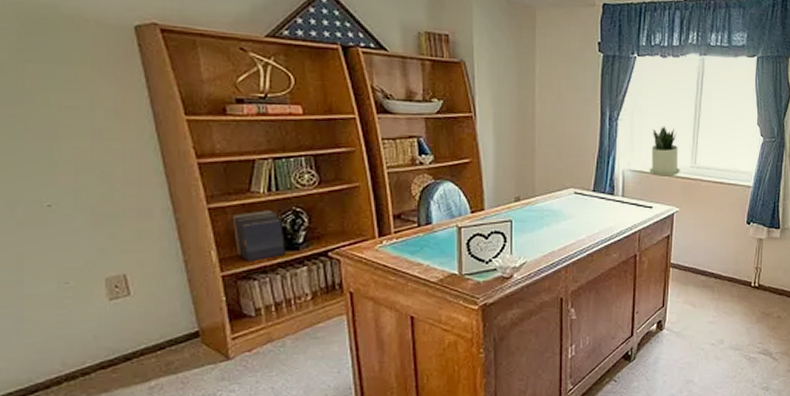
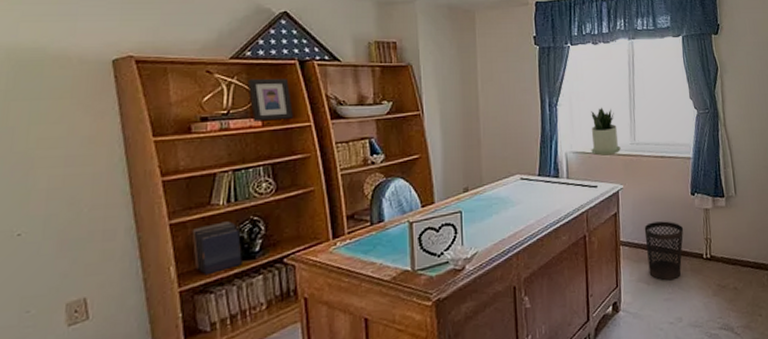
picture frame: none [286,61,336,110] -> present [247,78,293,122]
trash bin: none [695,247,735,305] -> present [644,221,684,281]

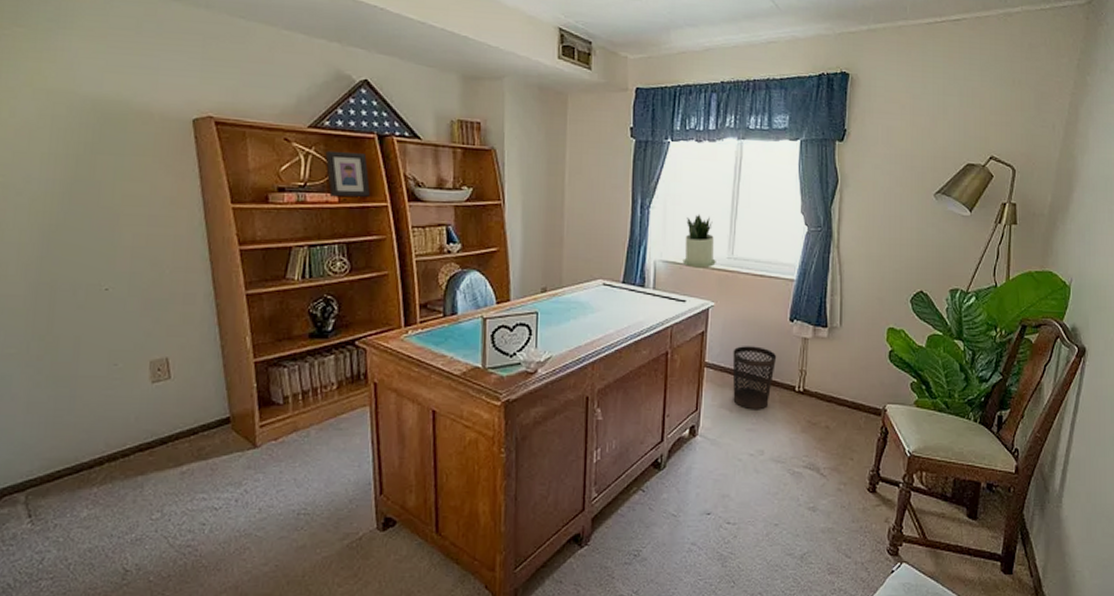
books: present [192,221,242,276] -> none [267,297,315,349]

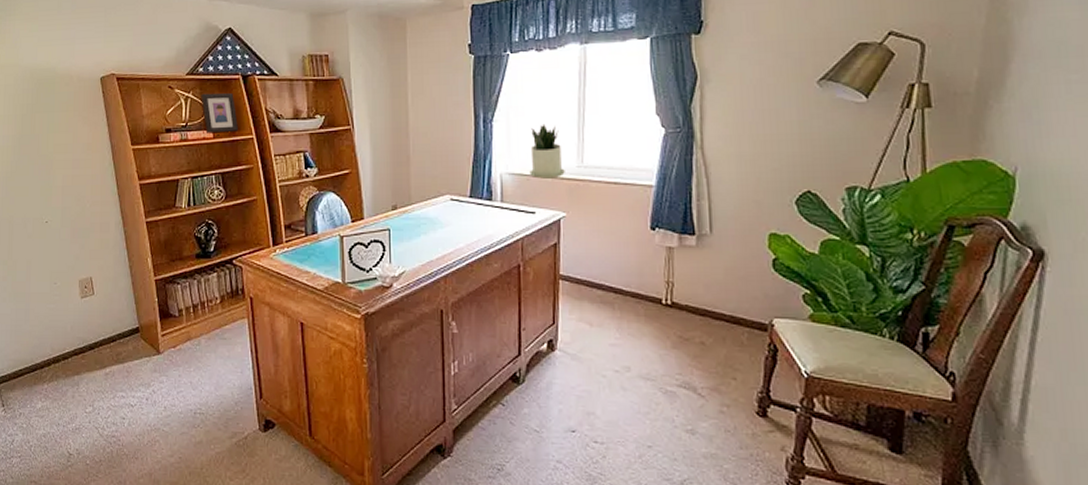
trash bin: present [732,346,777,410] -> none [589,257,639,324]

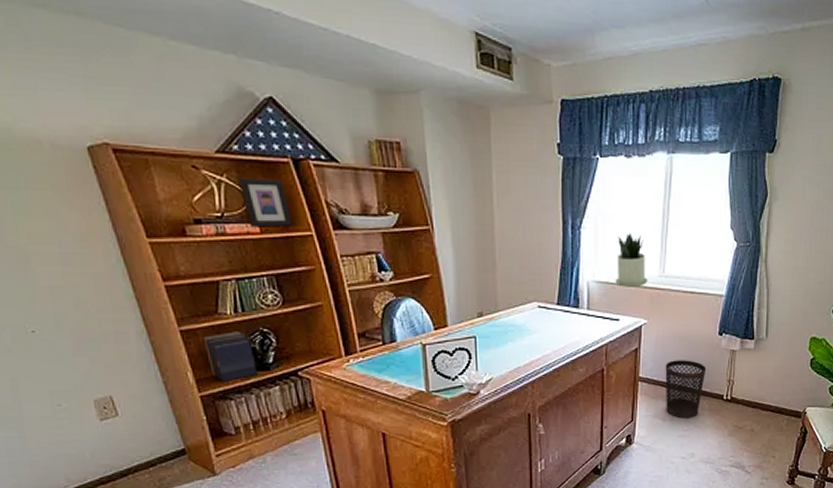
books: none [162,223,201,268] -> present [203,331,258,383]
trash bin: none [589,257,639,324] -> present [665,360,707,419]

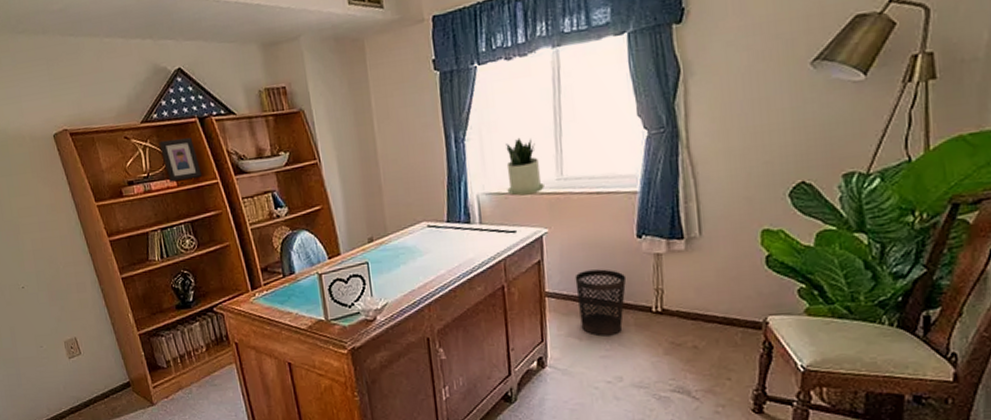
books: present [203,331,258,383] -> none [139,275,181,322]

